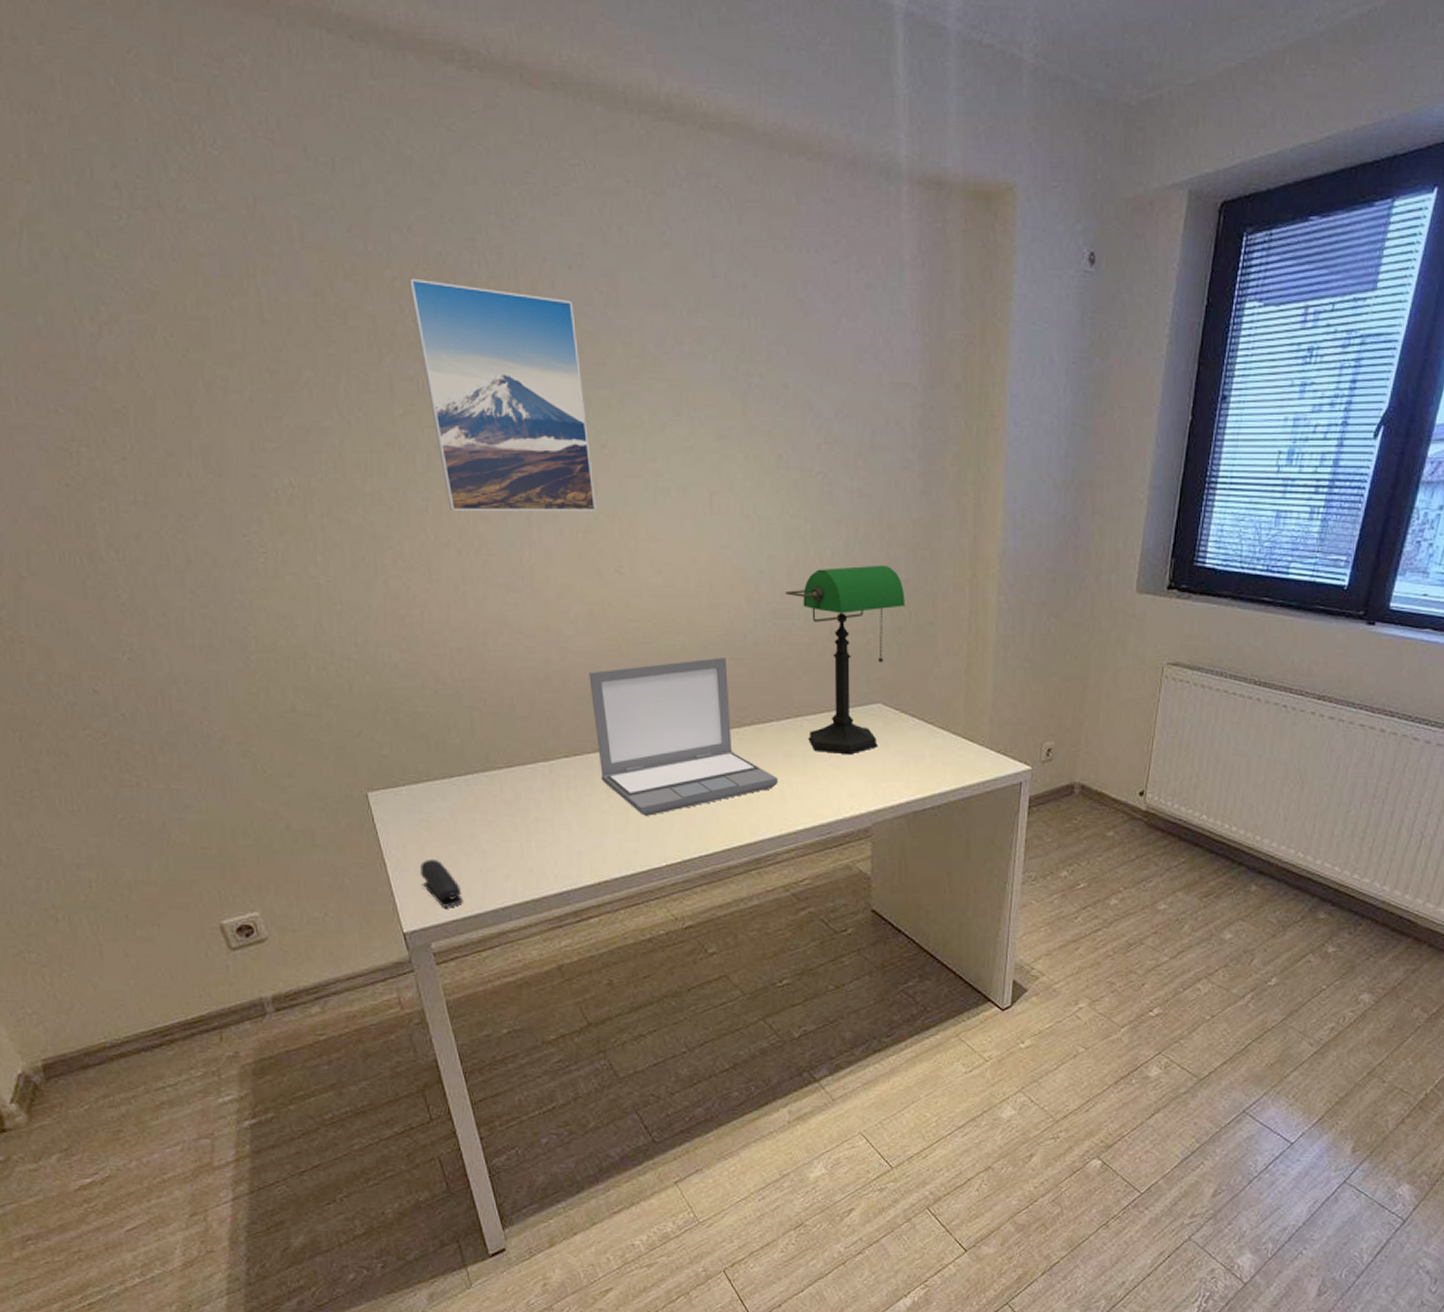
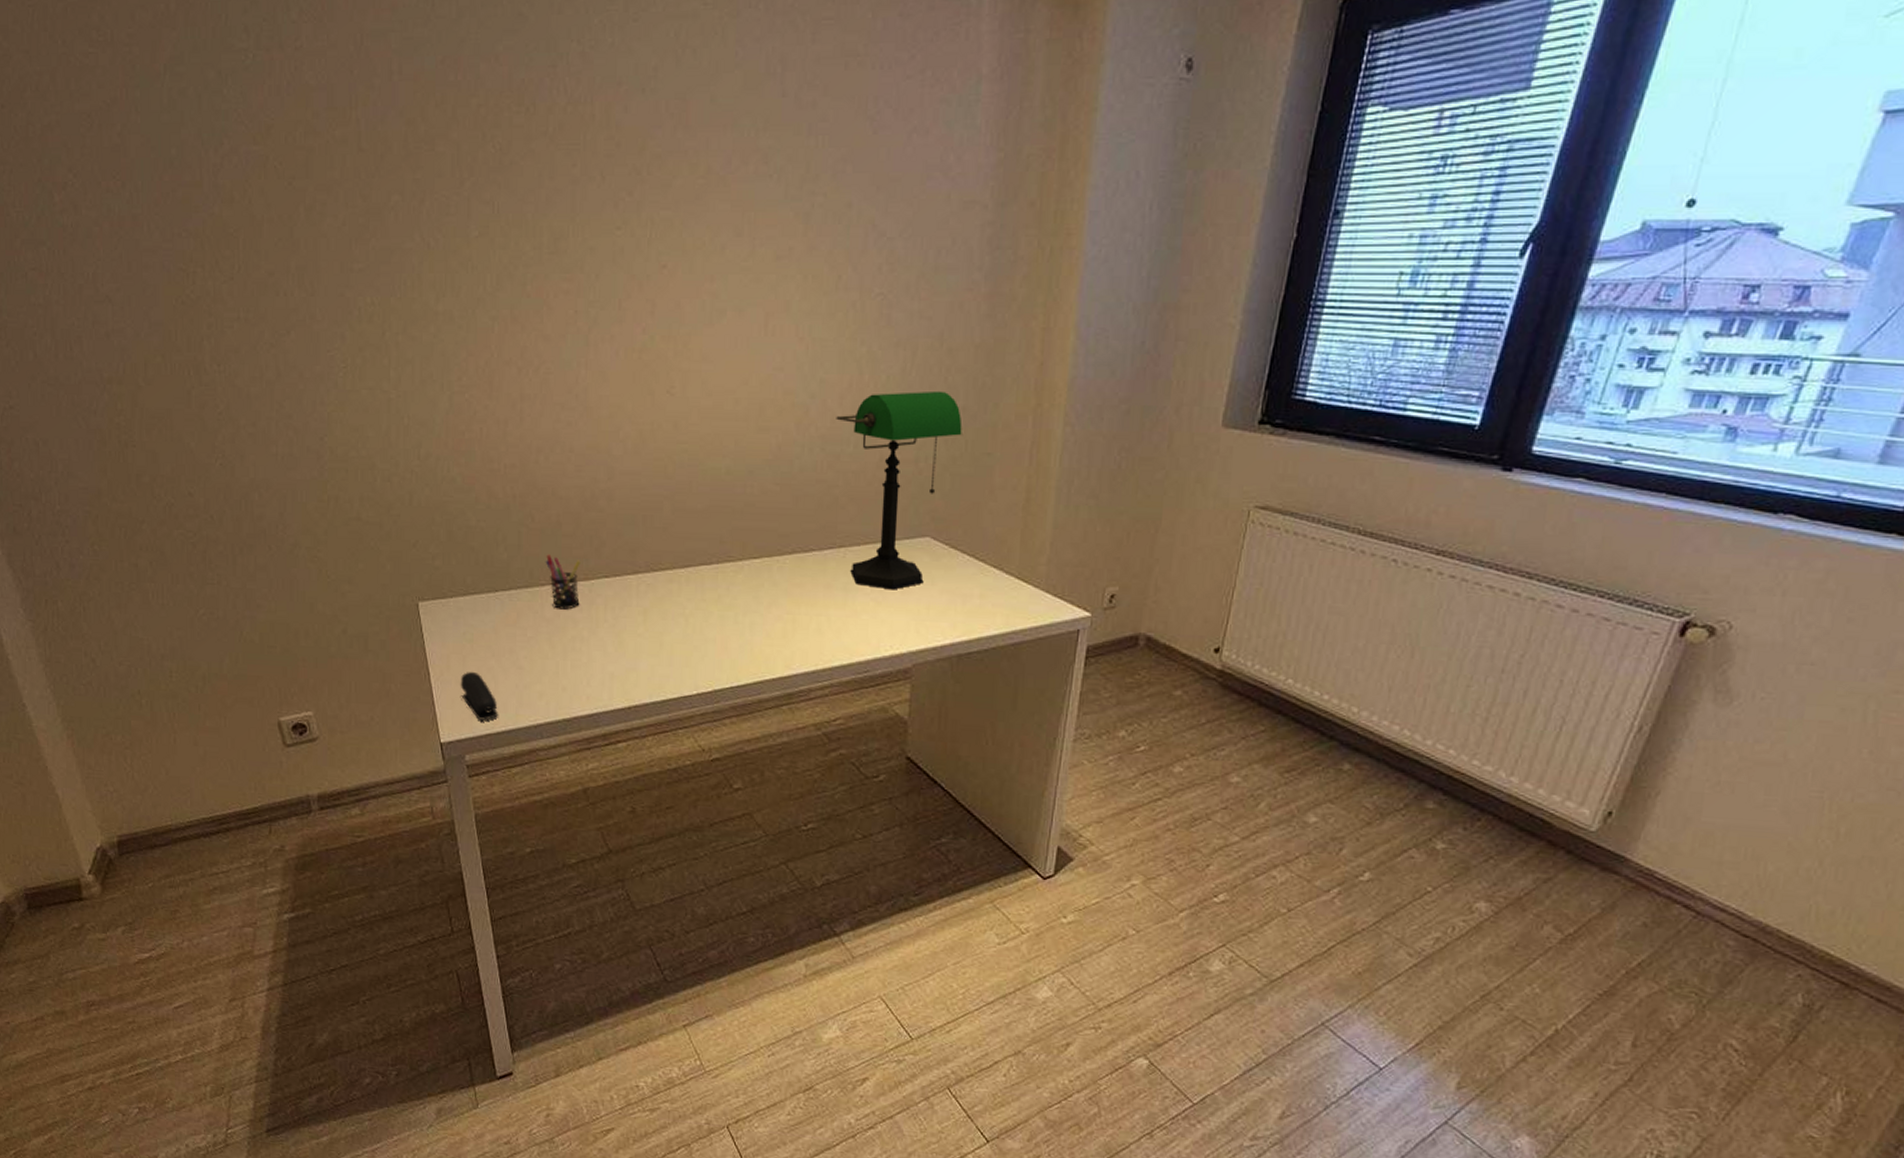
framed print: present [408,278,596,512] -> none [492,105,653,332]
pen holder: none [501,737,541,791] -> present [545,554,581,610]
laptop: present [589,658,778,816] -> none [634,482,816,642]

